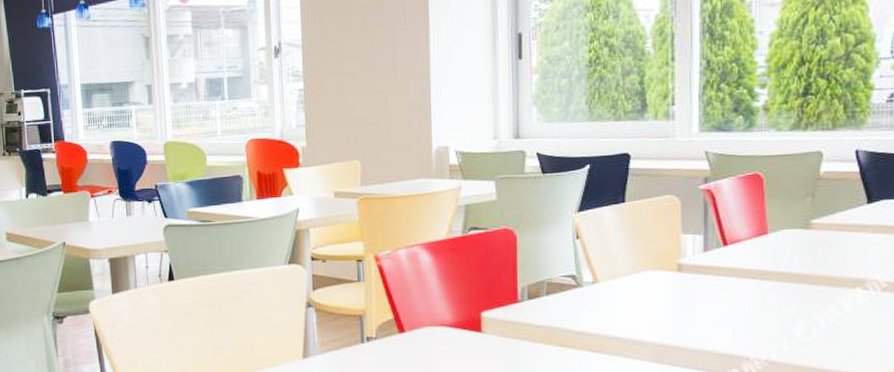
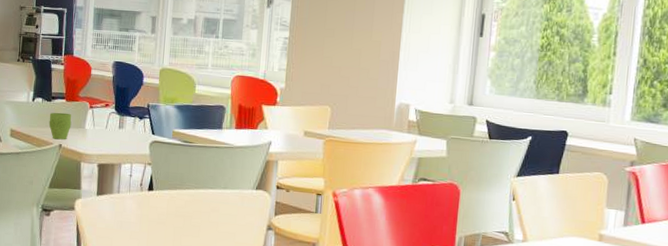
cup: none [47,206,73,238] -> present [48,112,72,140]

